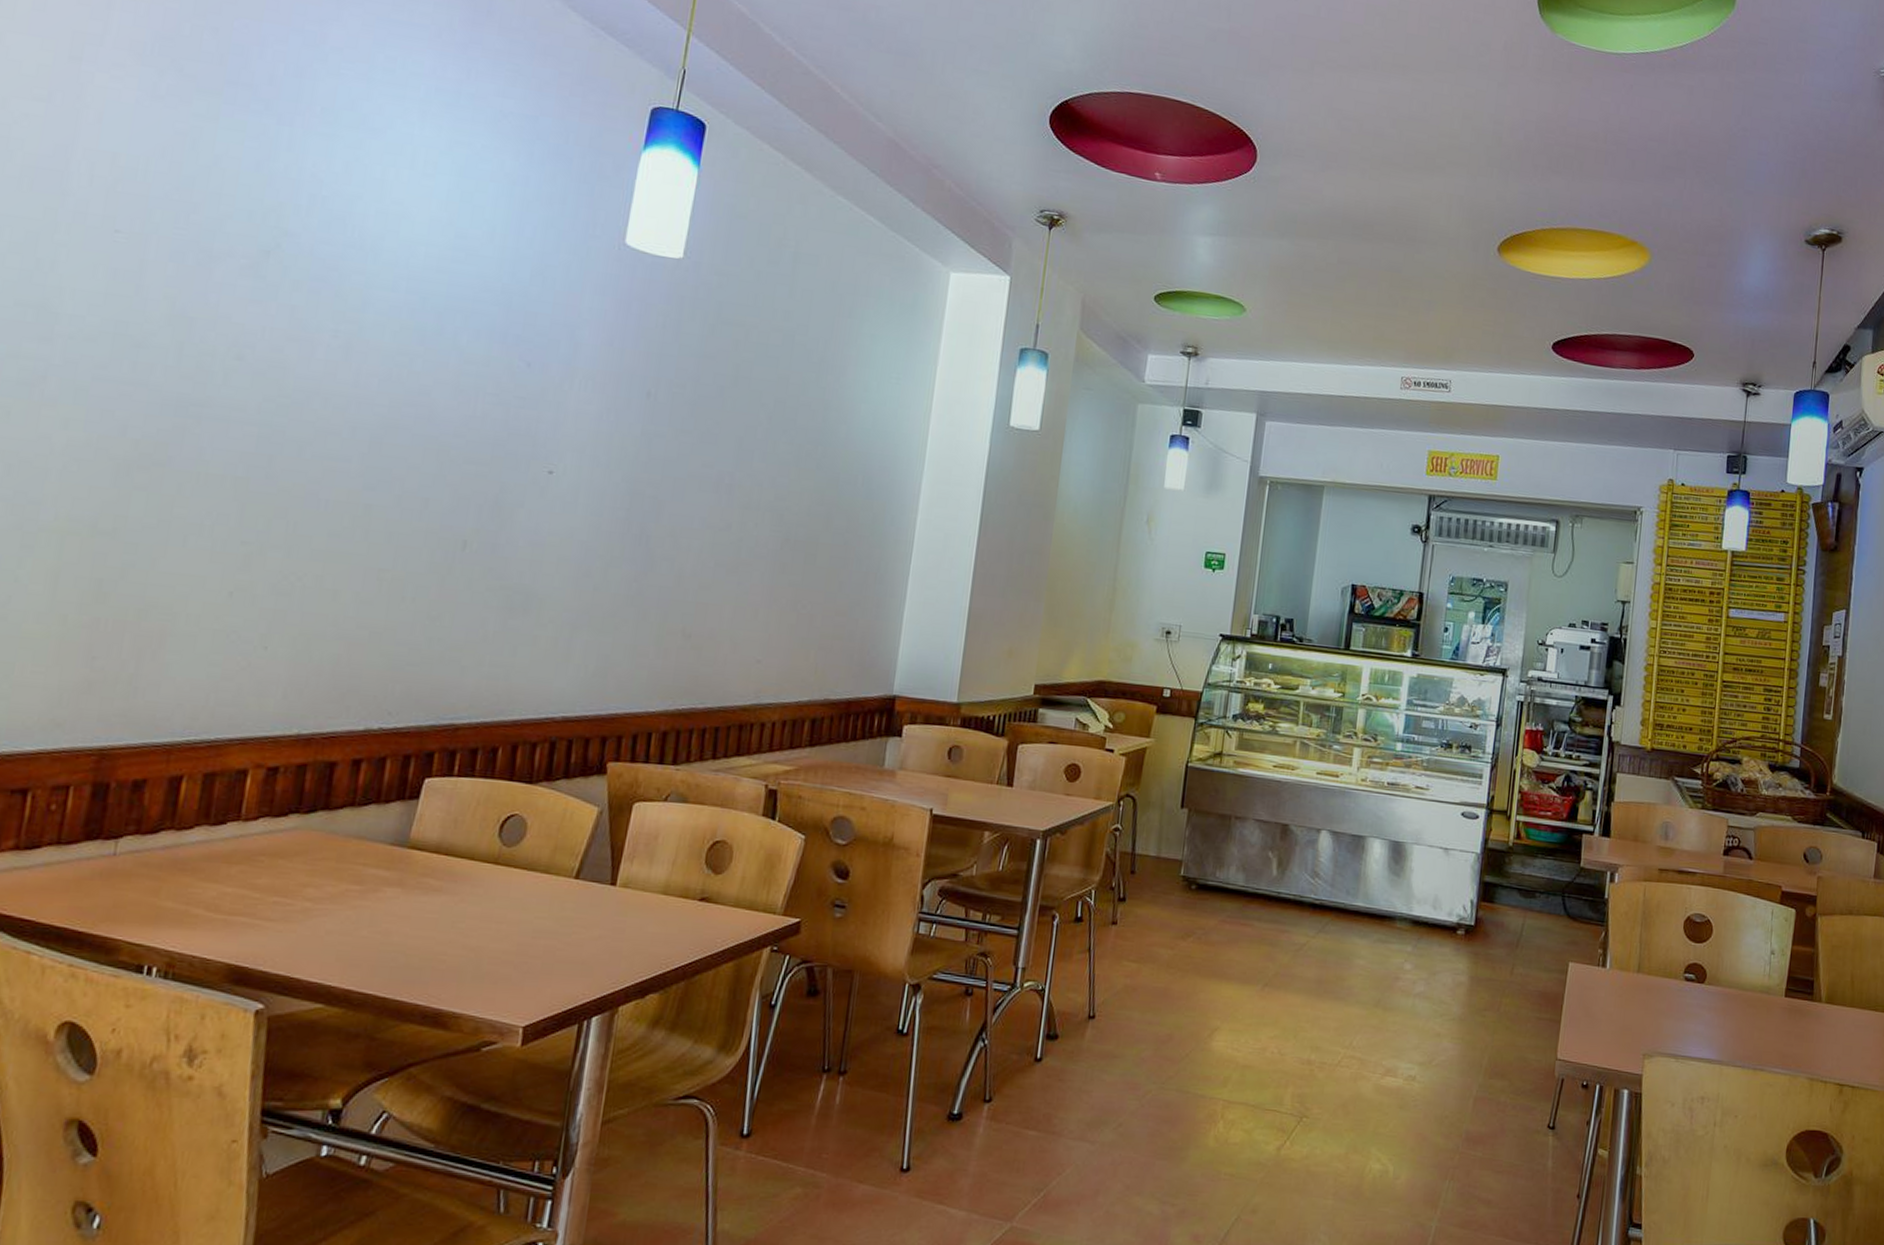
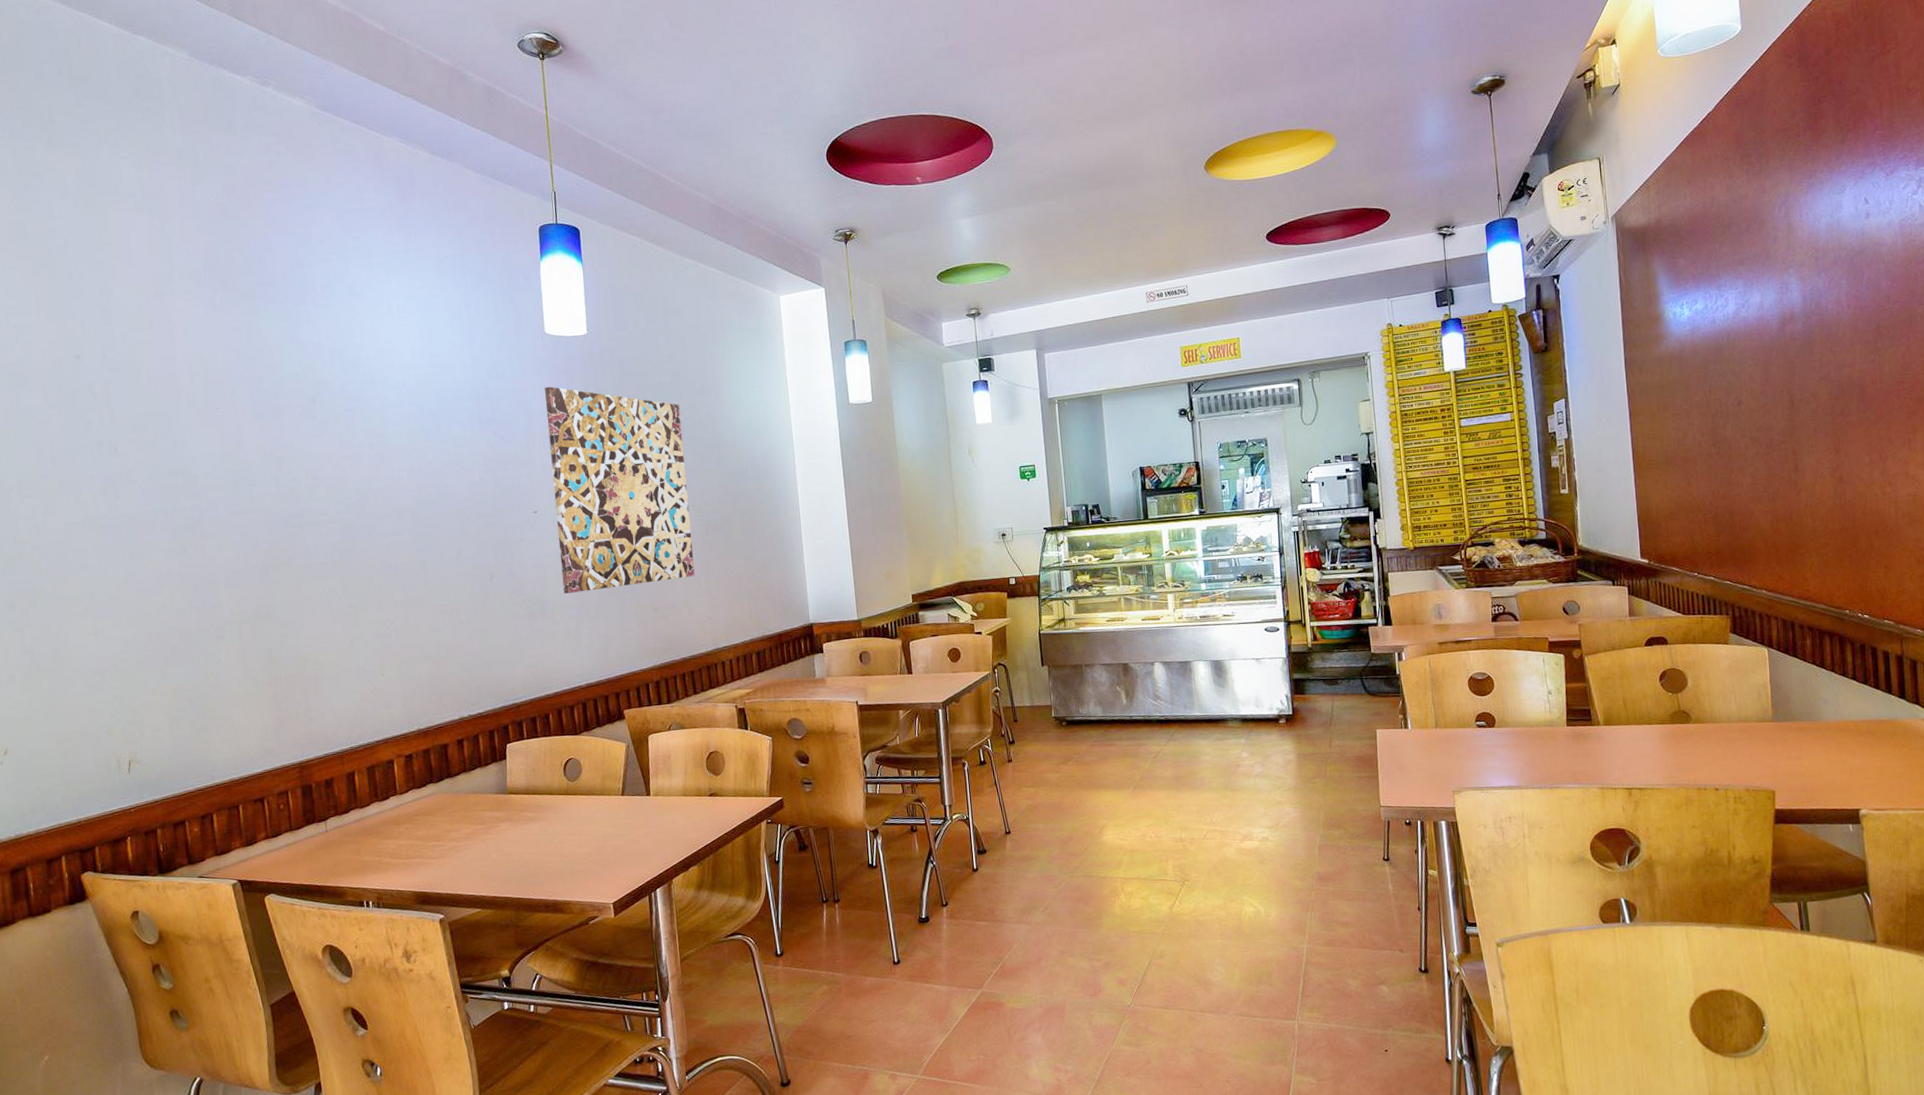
wall art: none [563,312,785,603] -> present [545,386,695,594]

